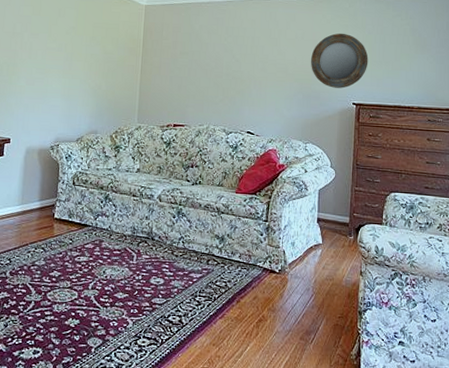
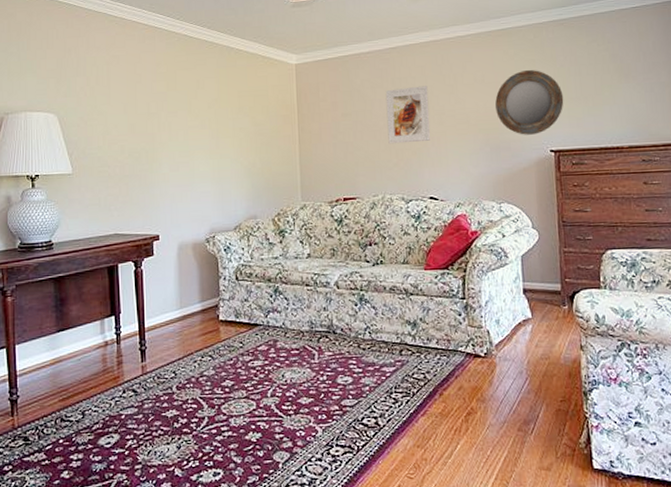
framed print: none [217,36,256,84] -> present [385,86,430,144]

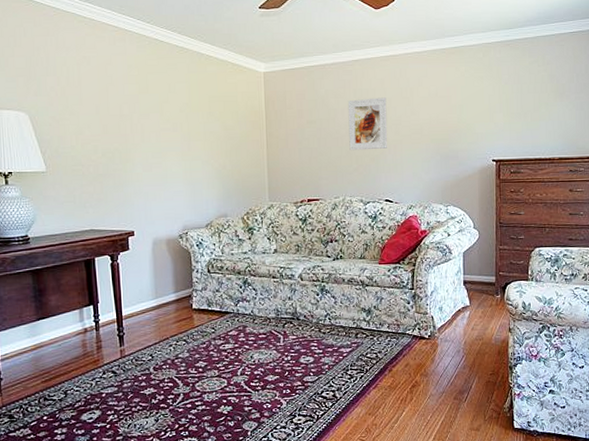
home mirror: present [495,70,564,135] -> none [446,86,506,146]

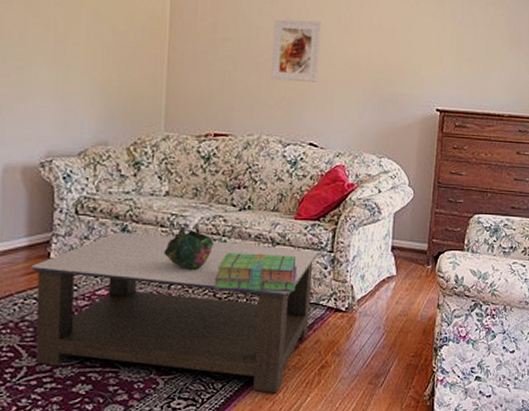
coffee table: none [179,284,401,410] -> present [31,232,318,394]
decorative bowl: none [277,278,316,311] -> present [164,228,215,270]
stack of books: none [318,294,385,326] -> present [214,253,298,293]

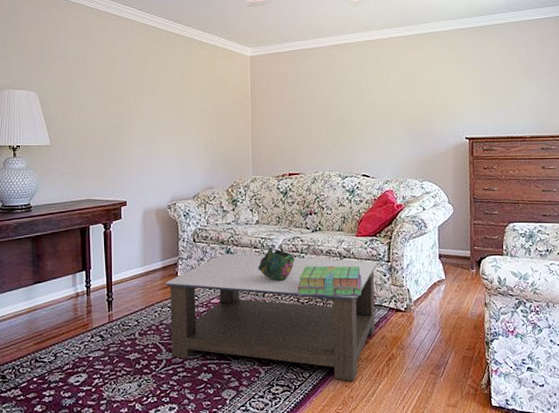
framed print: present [271,19,321,82] -> none [327,79,365,128]

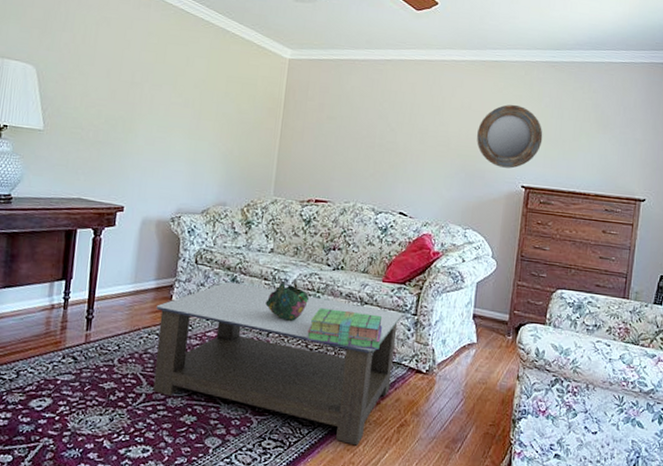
home mirror: none [421,69,478,124] -> present [477,104,543,169]

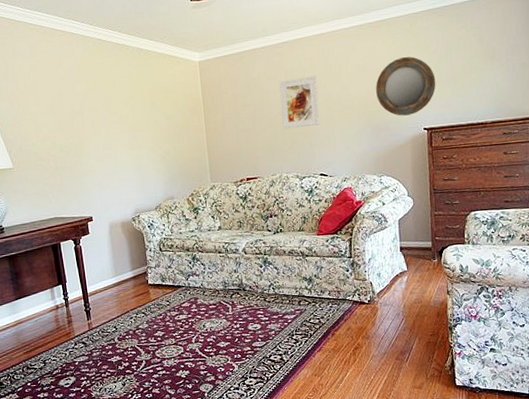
coffee table: present [153,281,403,446] -> none [137,257,341,371]
decorative bowl: present [265,283,310,321] -> none [224,252,259,282]
stack of books: present [307,308,383,351] -> none [263,263,326,295]
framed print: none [368,100,416,157] -> present [279,75,319,130]

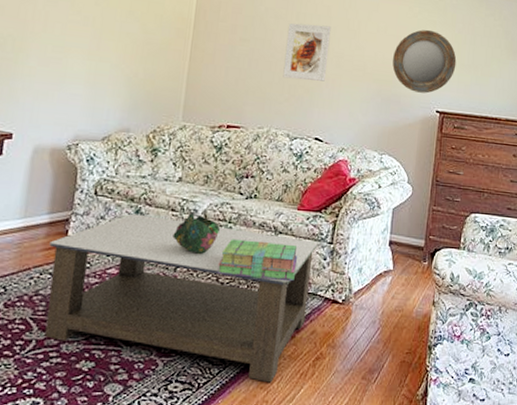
coffee table: none [137,257,341,371] -> present [44,213,318,383]
decorative bowl: none [224,252,259,282] -> present [172,213,221,254]
stack of books: none [263,263,326,295] -> present [217,239,298,282]

